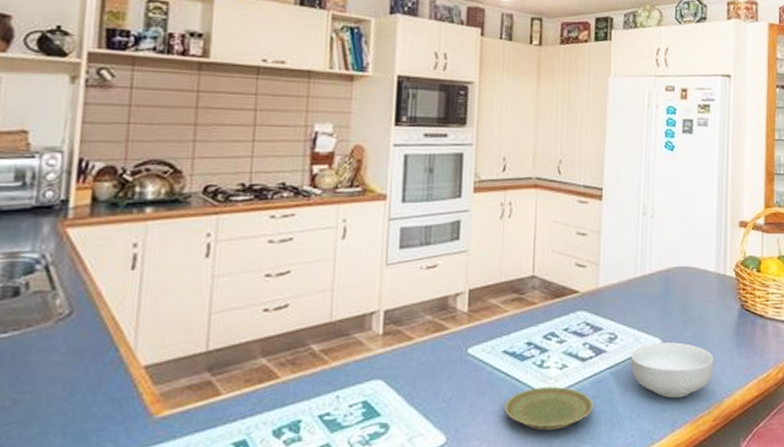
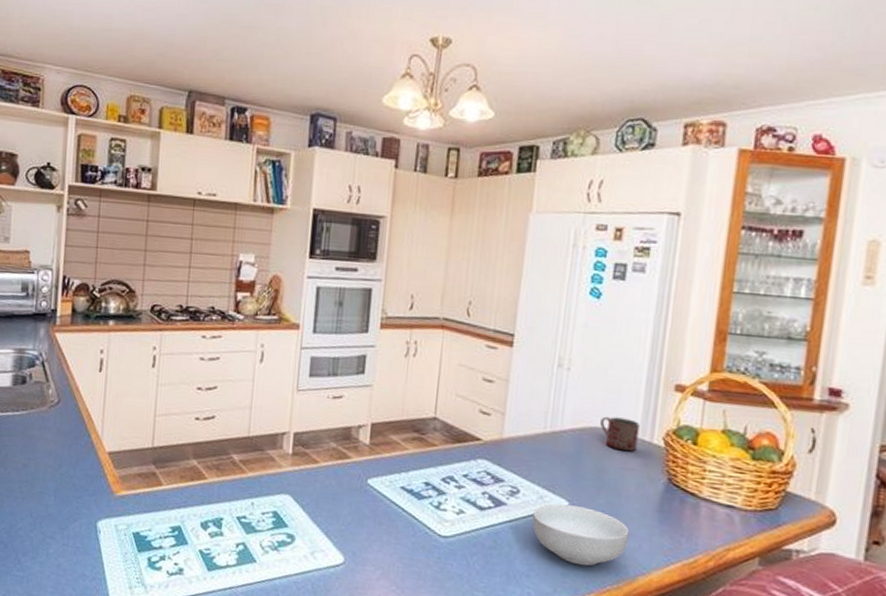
plate: present [505,387,594,431] -> none [400,527,490,572]
mug: none [682,256,715,285] -> present [600,416,640,452]

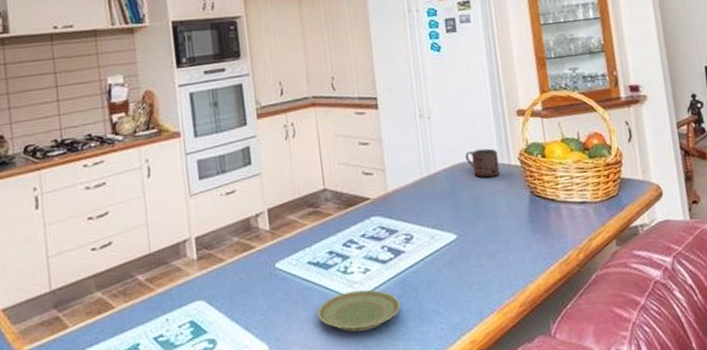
plate: none [400,527,490,572] -> present [317,289,401,332]
cereal bowl: present [532,503,630,566] -> none [429,235,513,290]

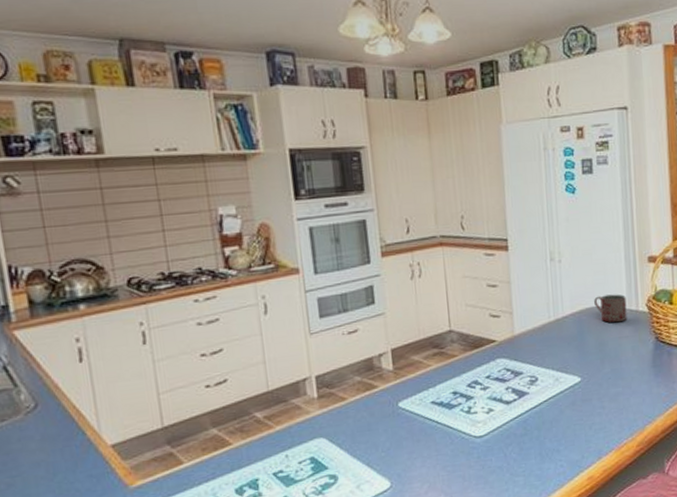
plate: present [317,289,401,332] -> none [440,428,523,469]

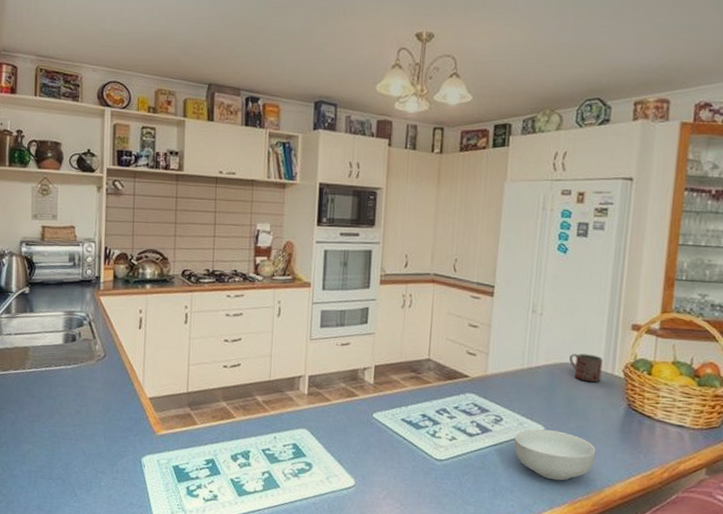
cereal bowl: none [553,378,634,430] -> present [514,429,596,481]

